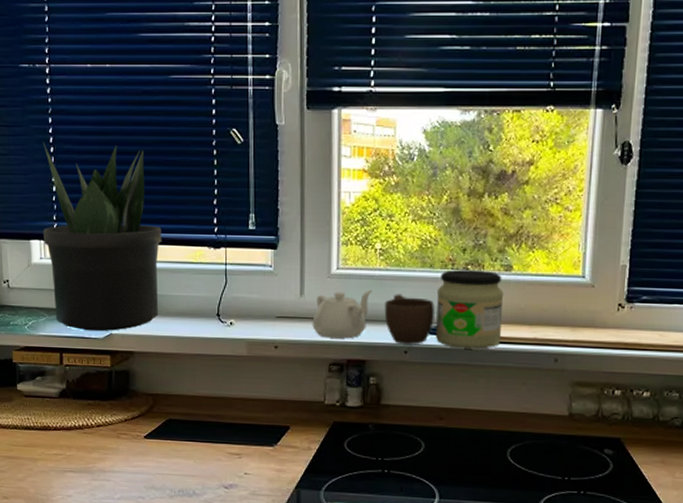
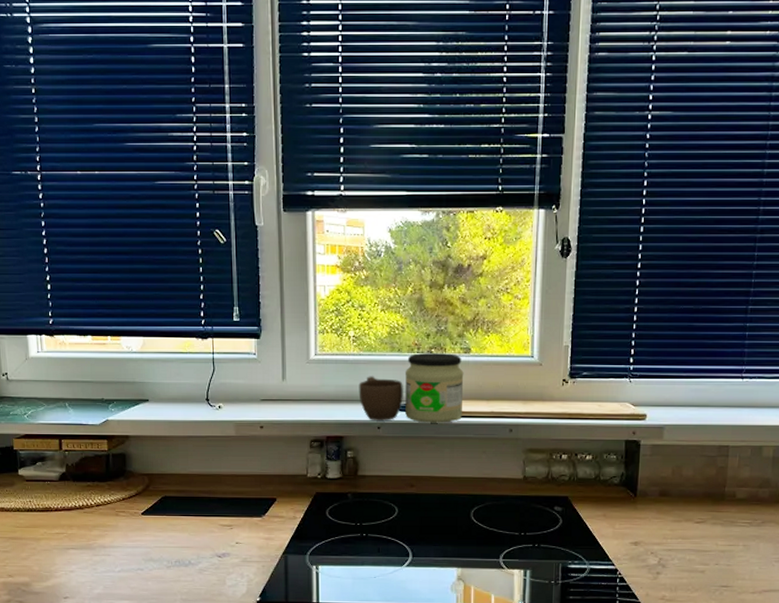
planter: present [42,142,162,331] -> none [36,244,153,418]
teapot: present [312,290,373,339] -> none [294,373,348,417]

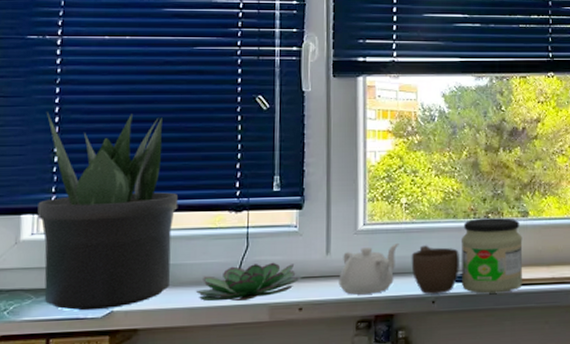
planter: none [36,244,153,418] -> present [37,112,179,311]
succulent plant: none [172,385,260,417] -> present [195,262,300,302]
teapot: none [294,373,348,417] -> present [339,244,399,295]

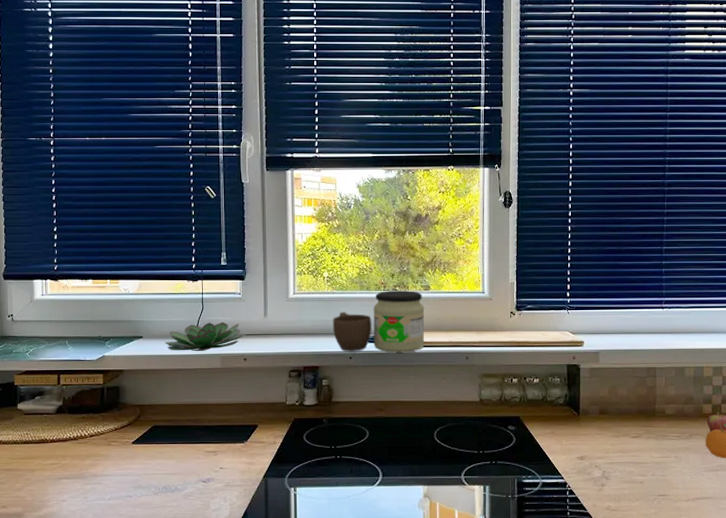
planter: present [37,112,179,311] -> none [45,199,149,355]
teapot: present [339,244,399,295] -> none [274,310,322,350]

